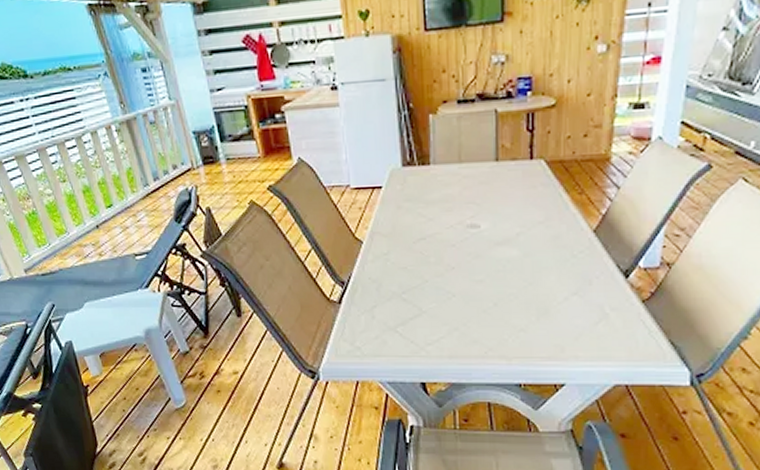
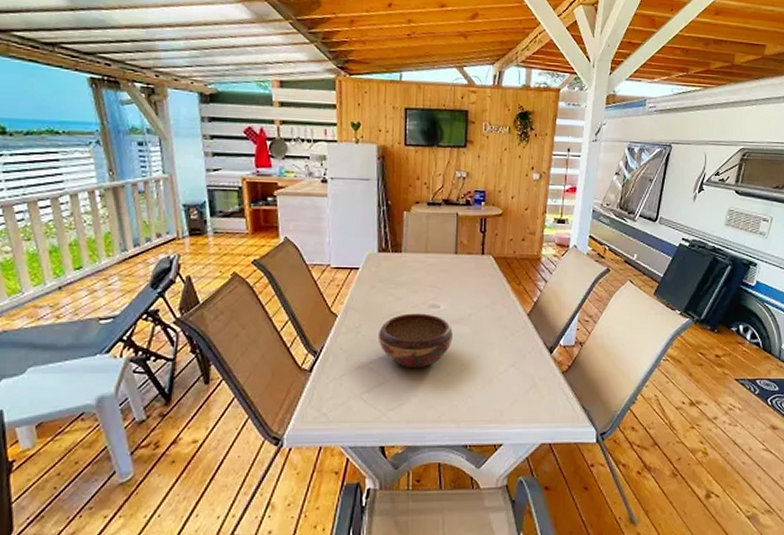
decorative bowl: none [409,235,498,299] -> present [377,313,453,369]

